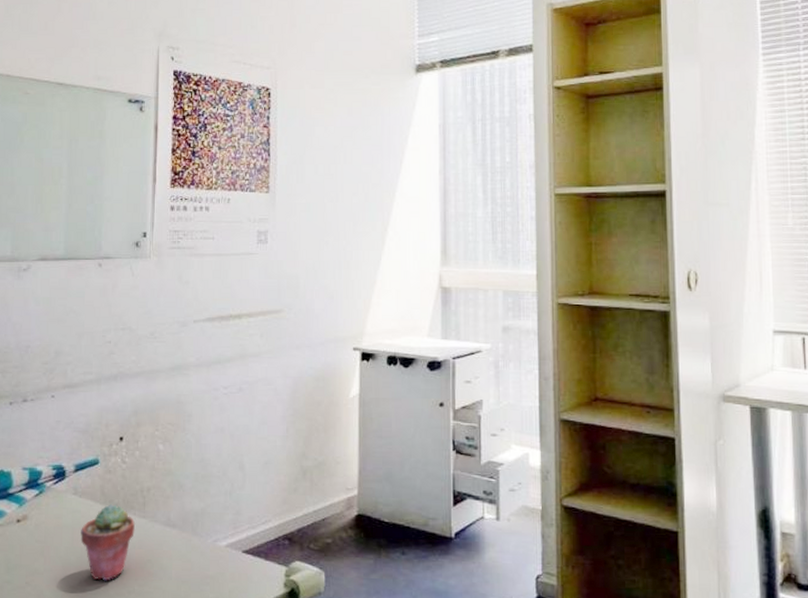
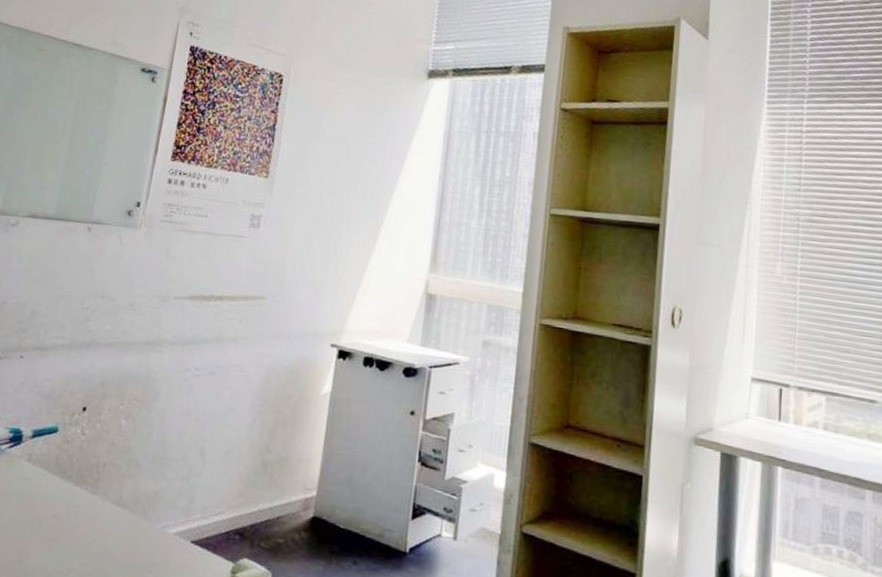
potted succulent: present [81,504,136,581] -> none [27,475,86,556]

